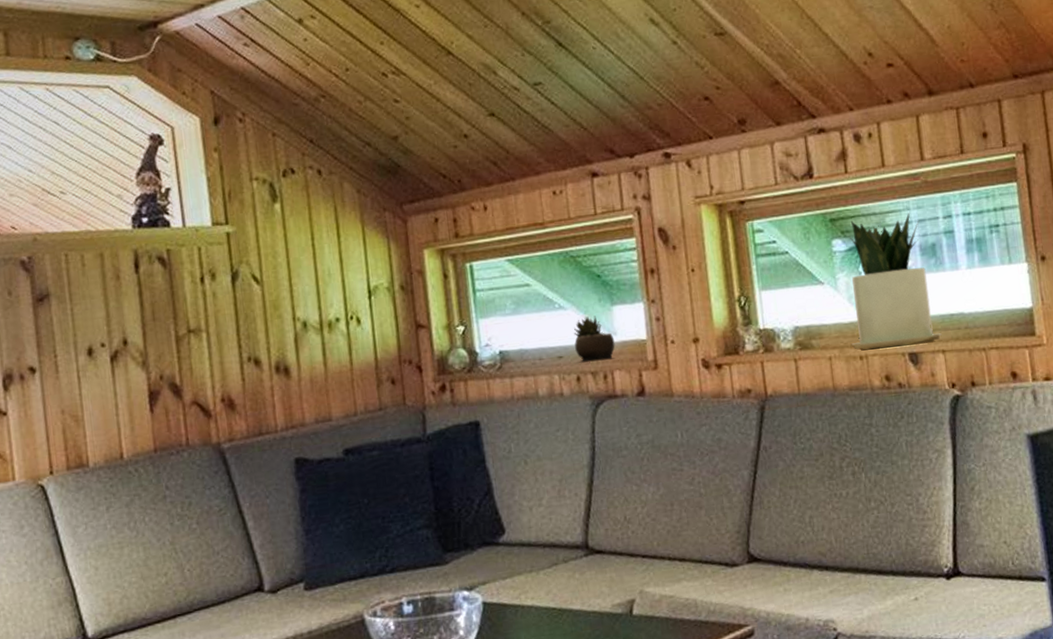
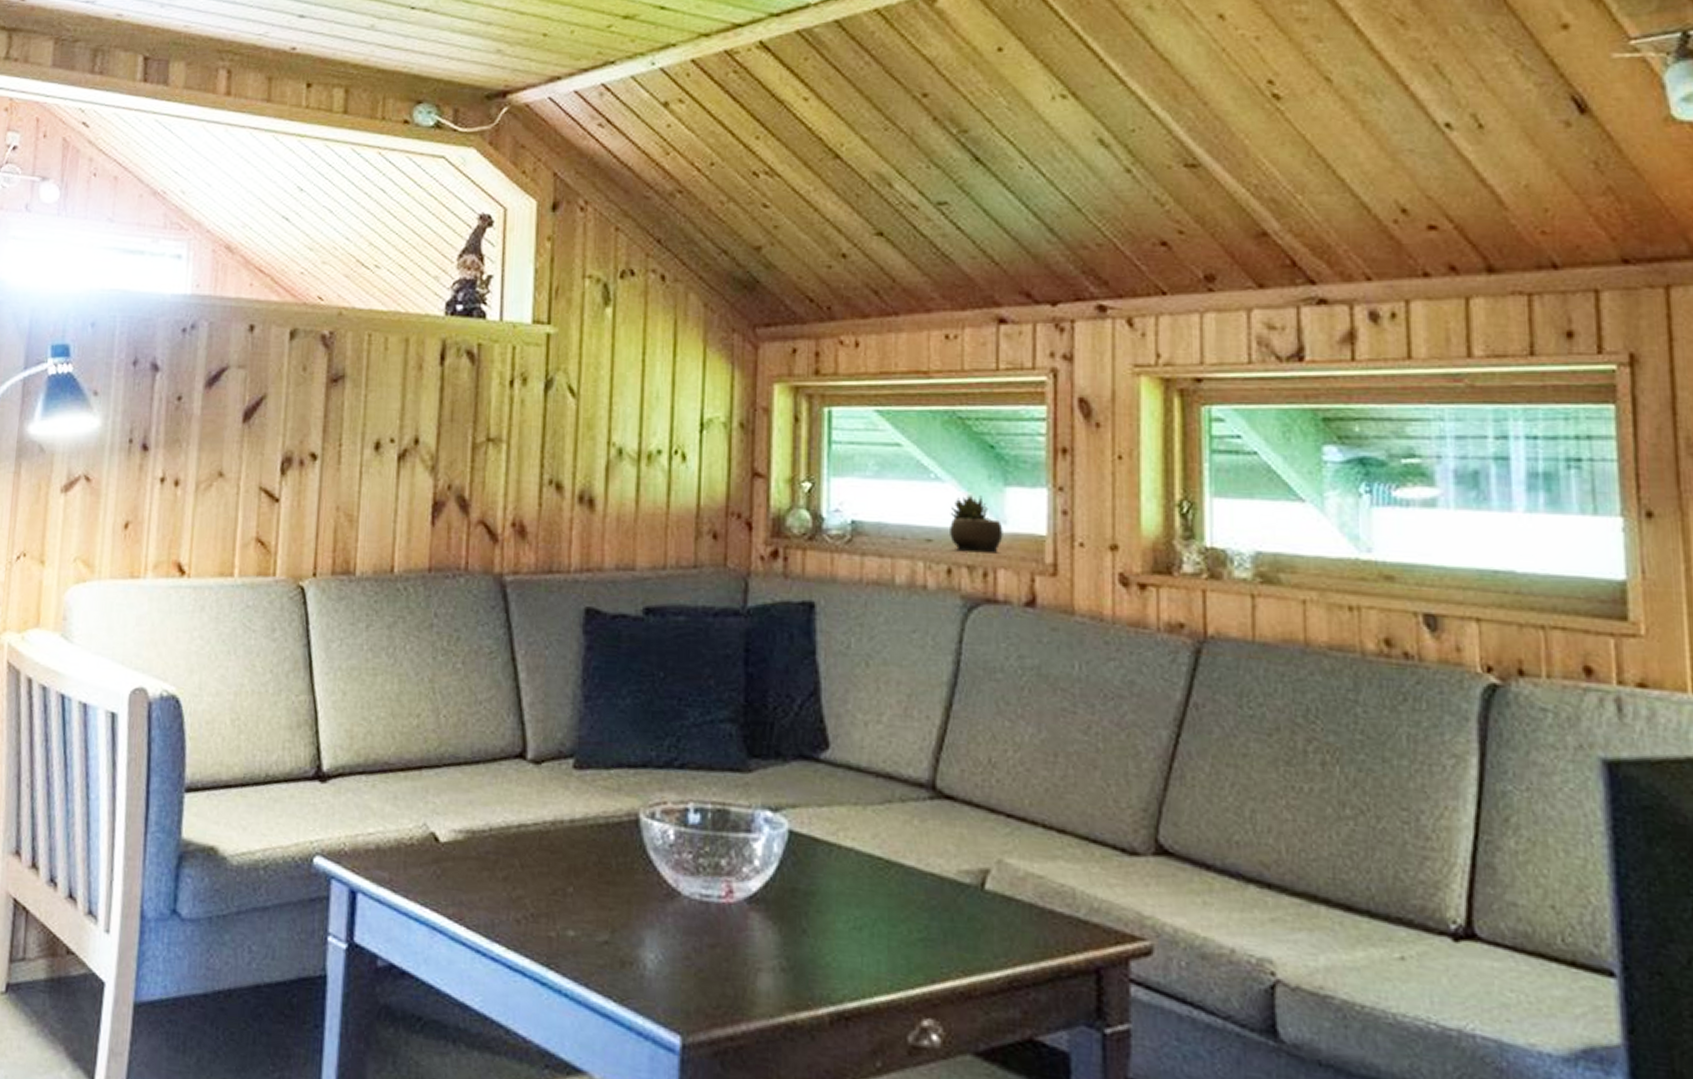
planter: present [848,212,942,351] -> none [1338,424,1477,605]

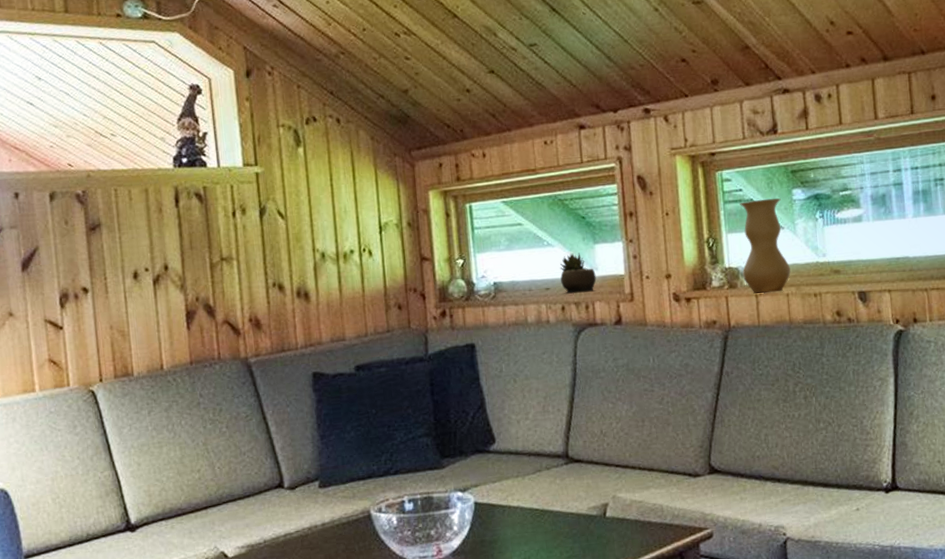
vase: none [1233,454,1311,594] -> present [740,198,791,294]

